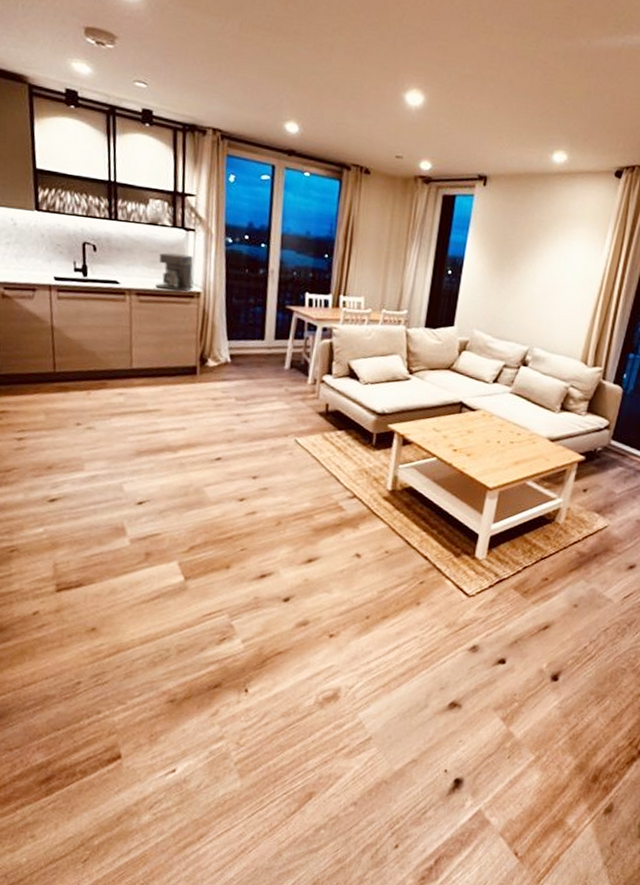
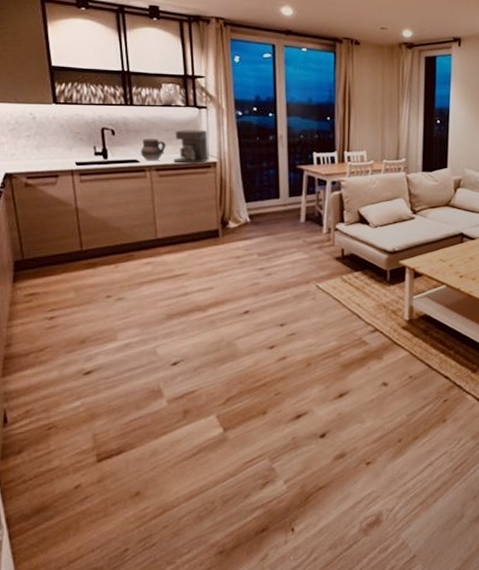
ceramic jug: none [122,258,149,284] -> present [141,139,166,161]

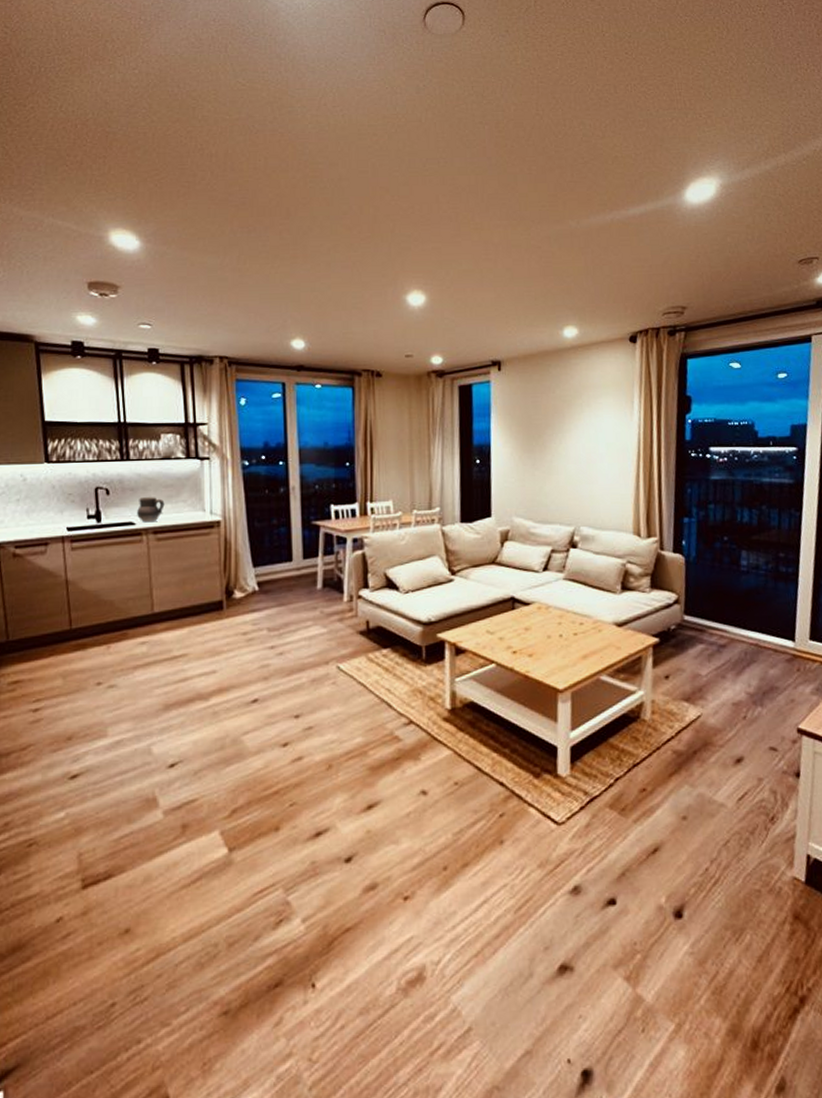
coffee maker: present [173,129,209,165] -> none [173,484,212,525]

